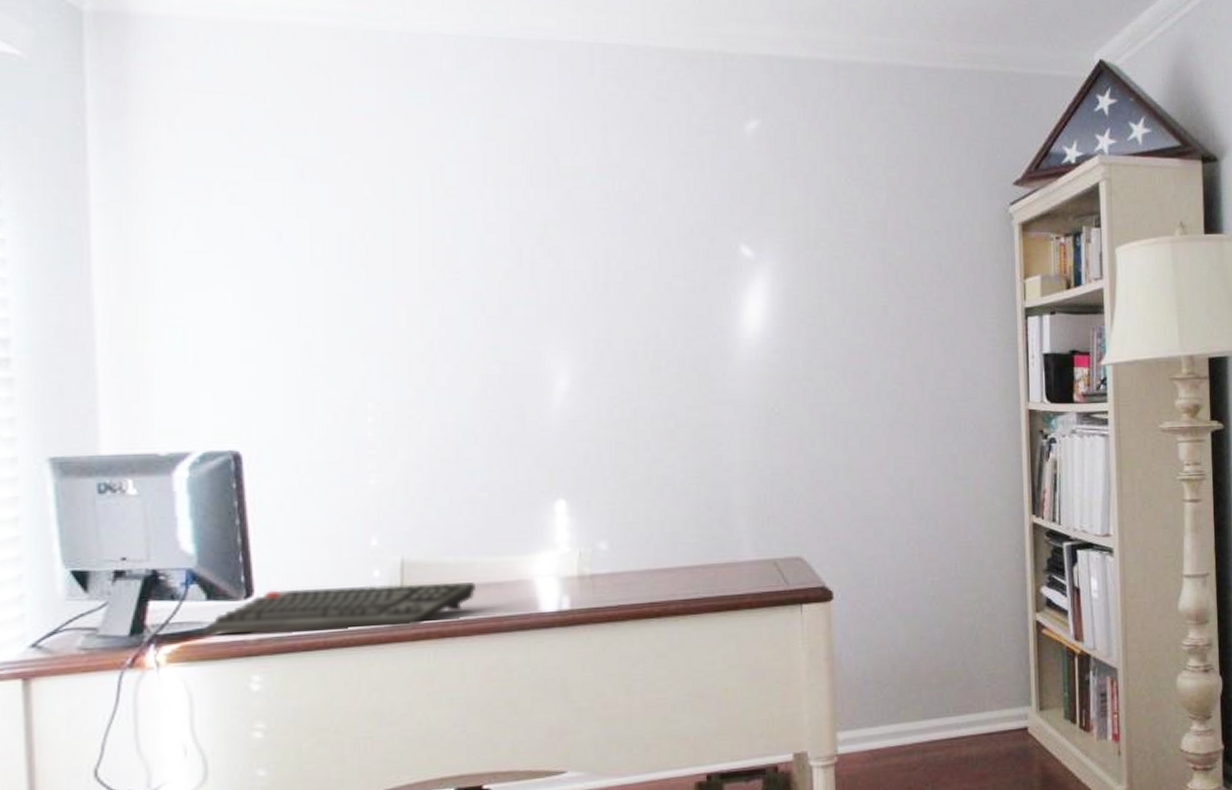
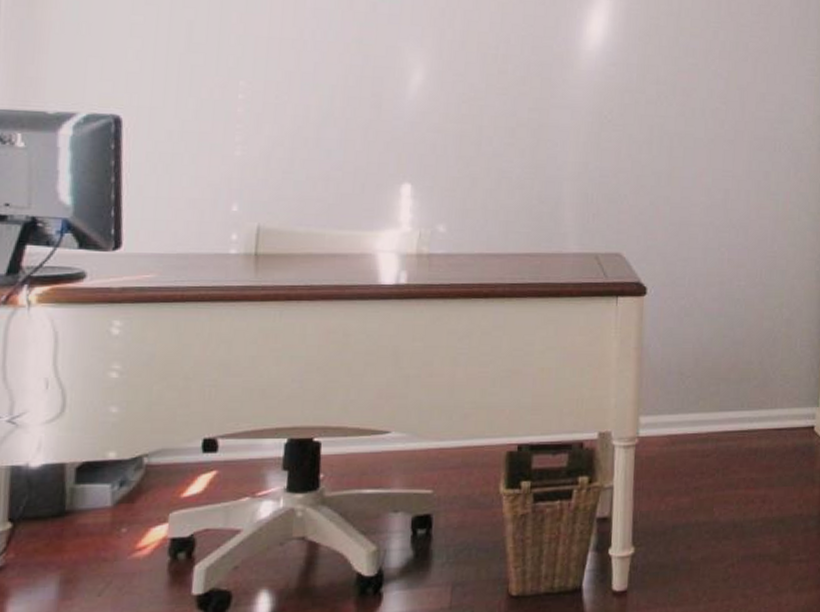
computer keyboard: present [206,582,476,635] -> none [75,244,323,288]

